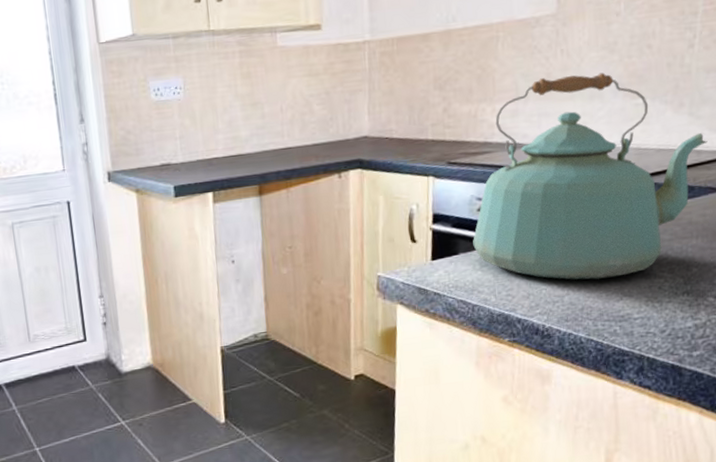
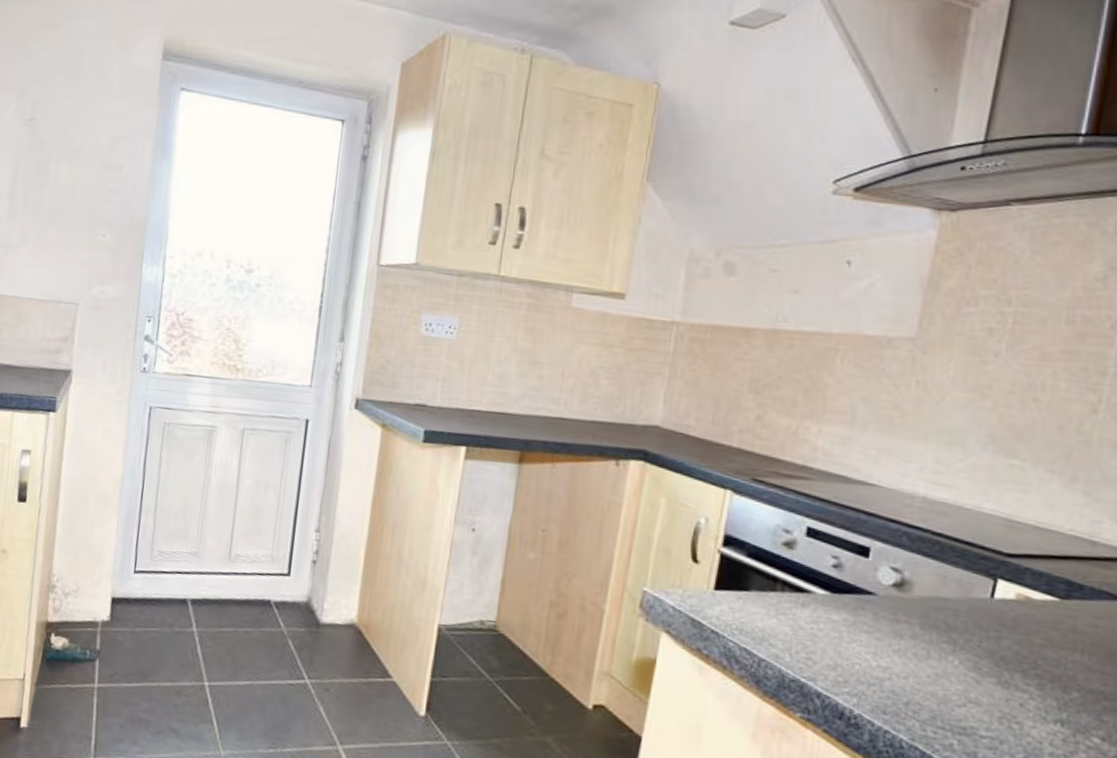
kettle: present [473,72,708,281] -> none [770,407,1108,676]

